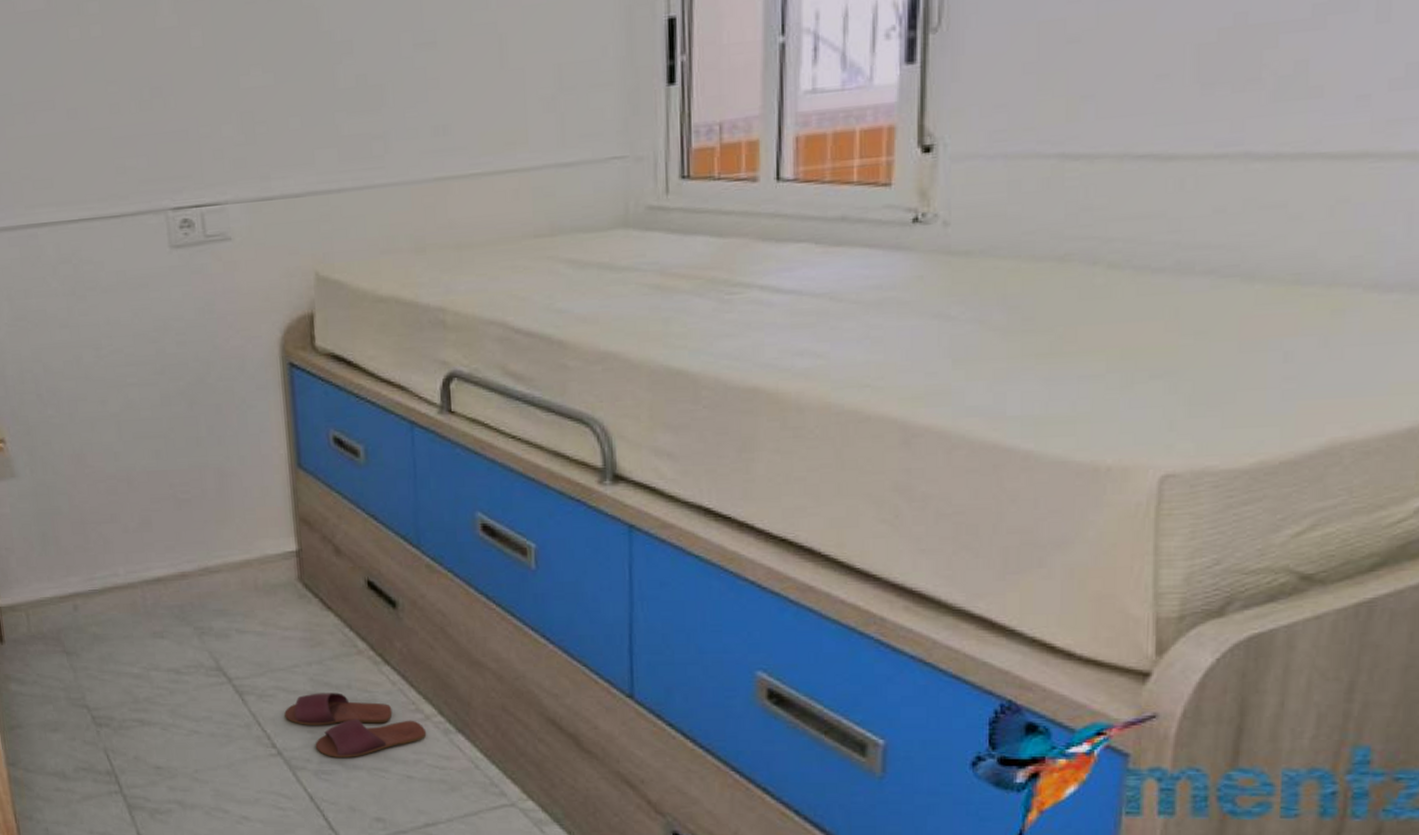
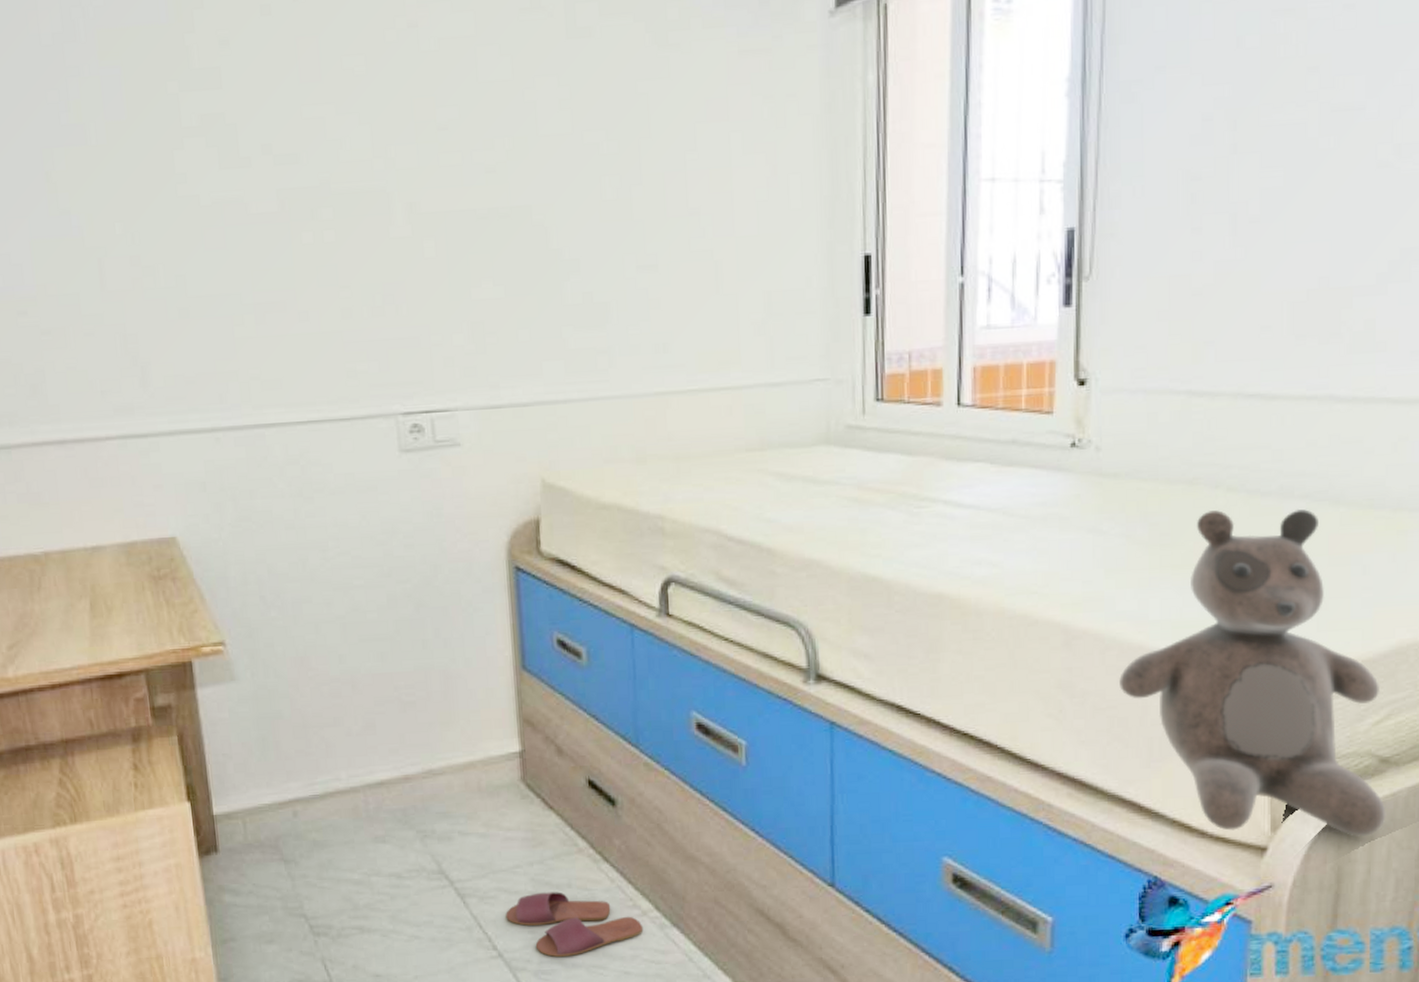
stuffed animal: none [969,286,1307,664] -> present [1119,508,1386,836]

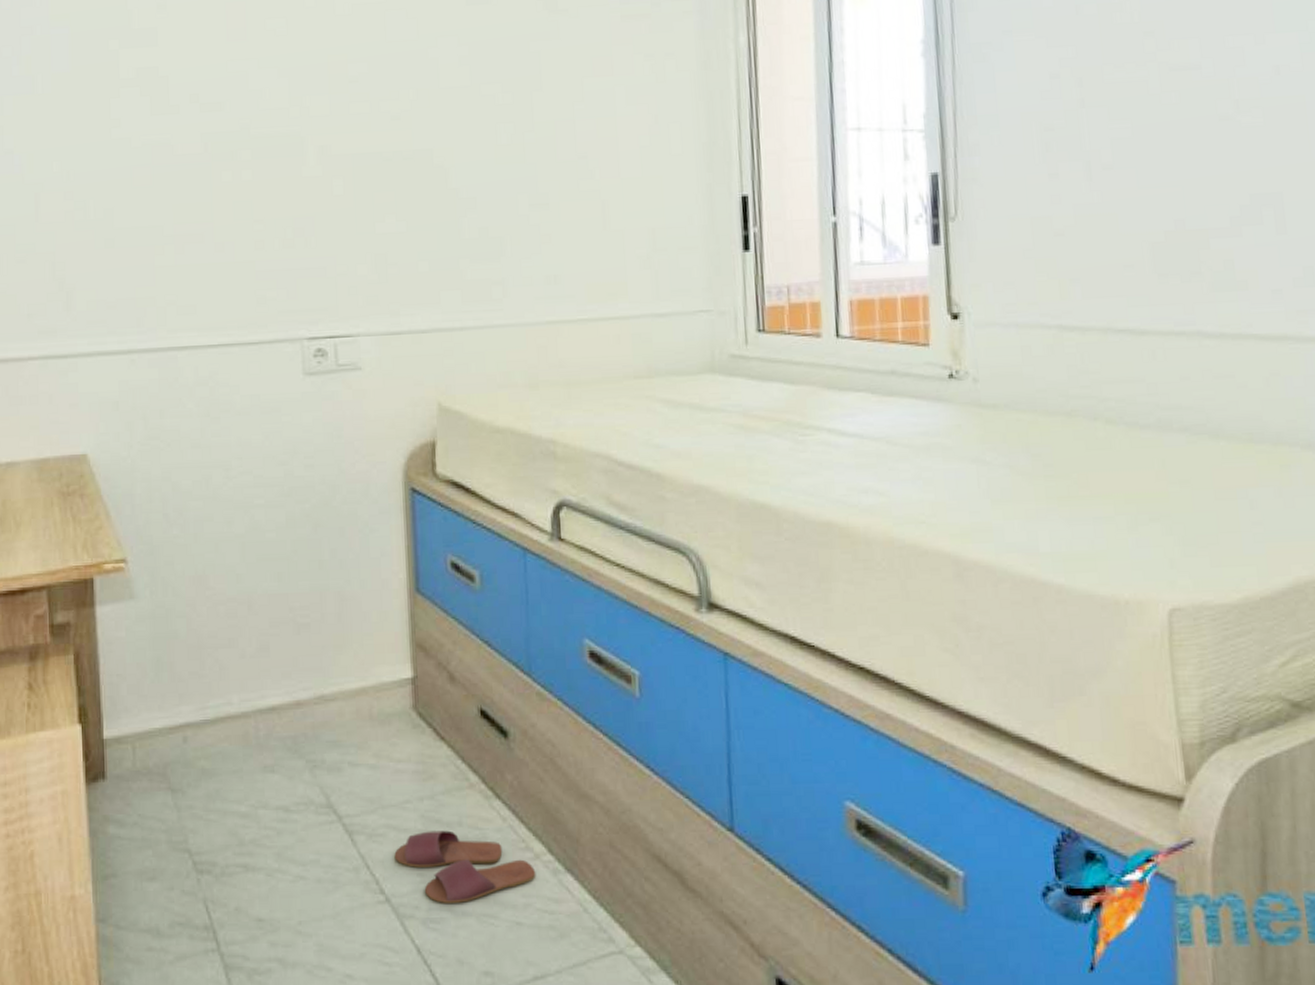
stuffed animal: present [1119,508,1386,836] -> none [1014,441,1306,788]

